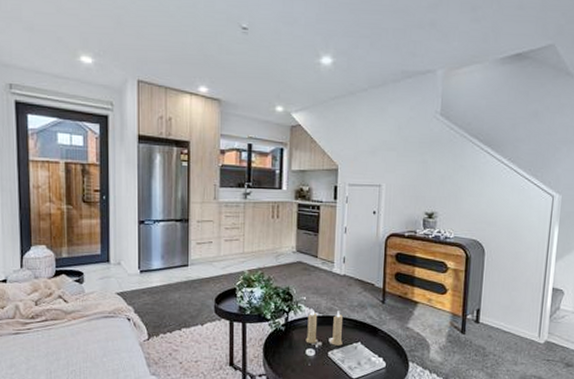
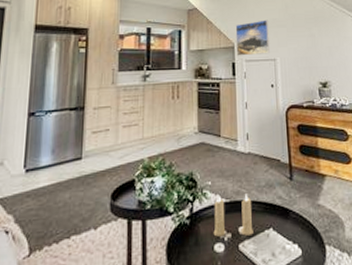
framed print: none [339,141,377,180] -> present [235,20,270,56]

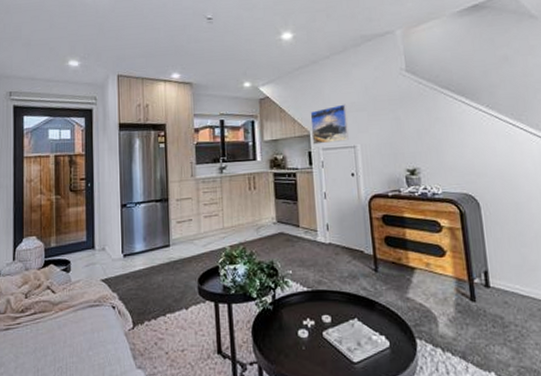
candle: present [213,193,253,237] -> none [296,283,337,324]

